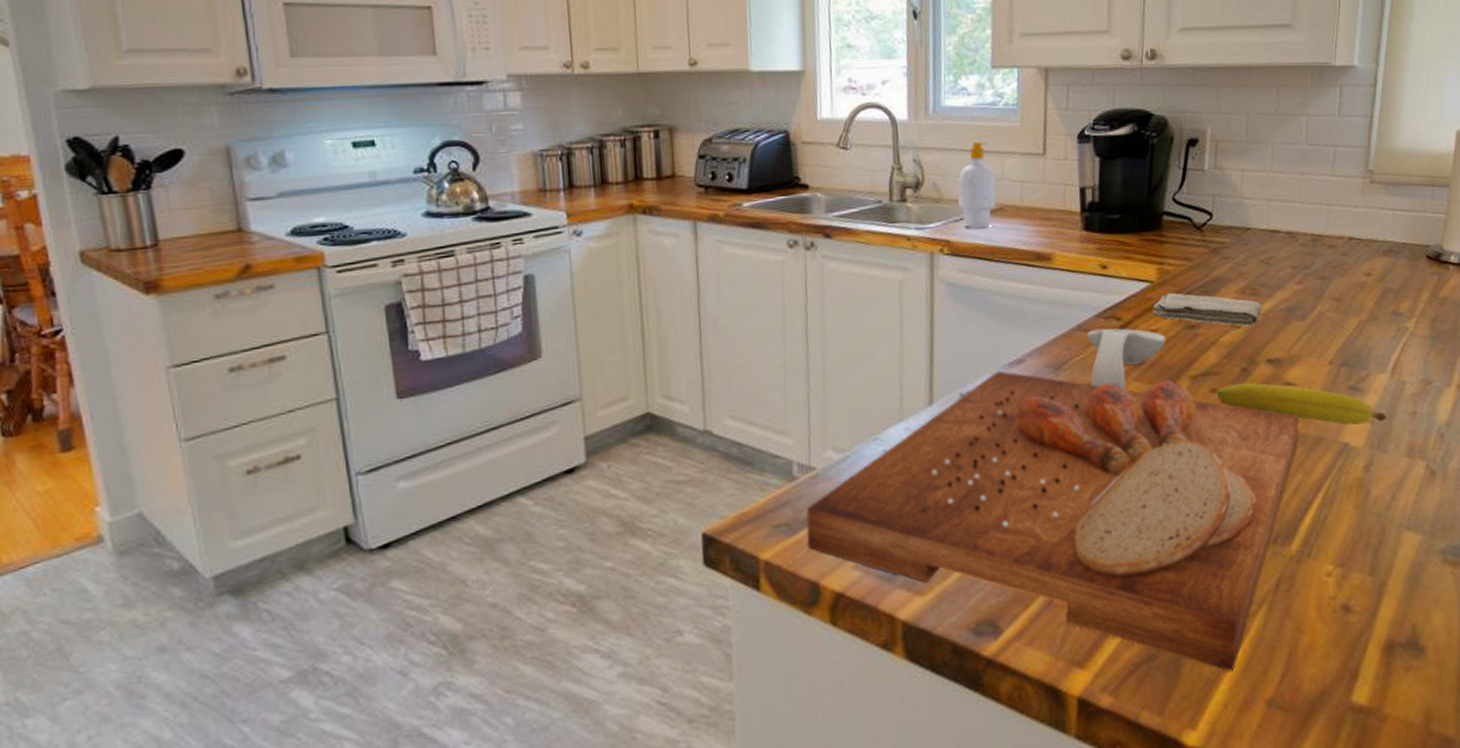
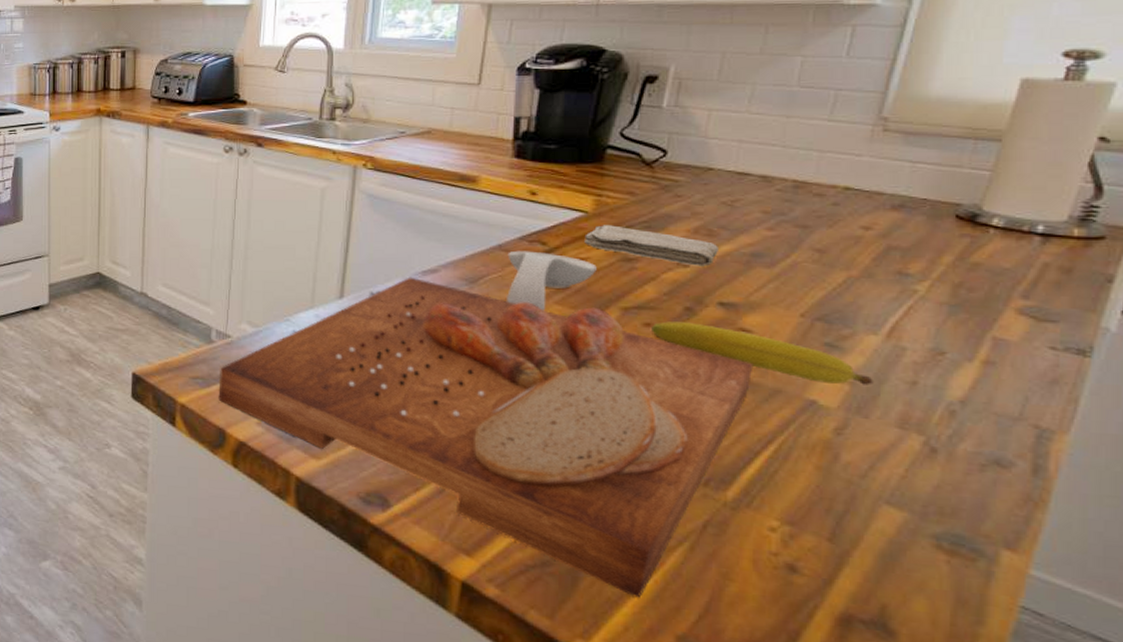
soap bottle: present [958,141,997,228] -> none [386,70,426,147]

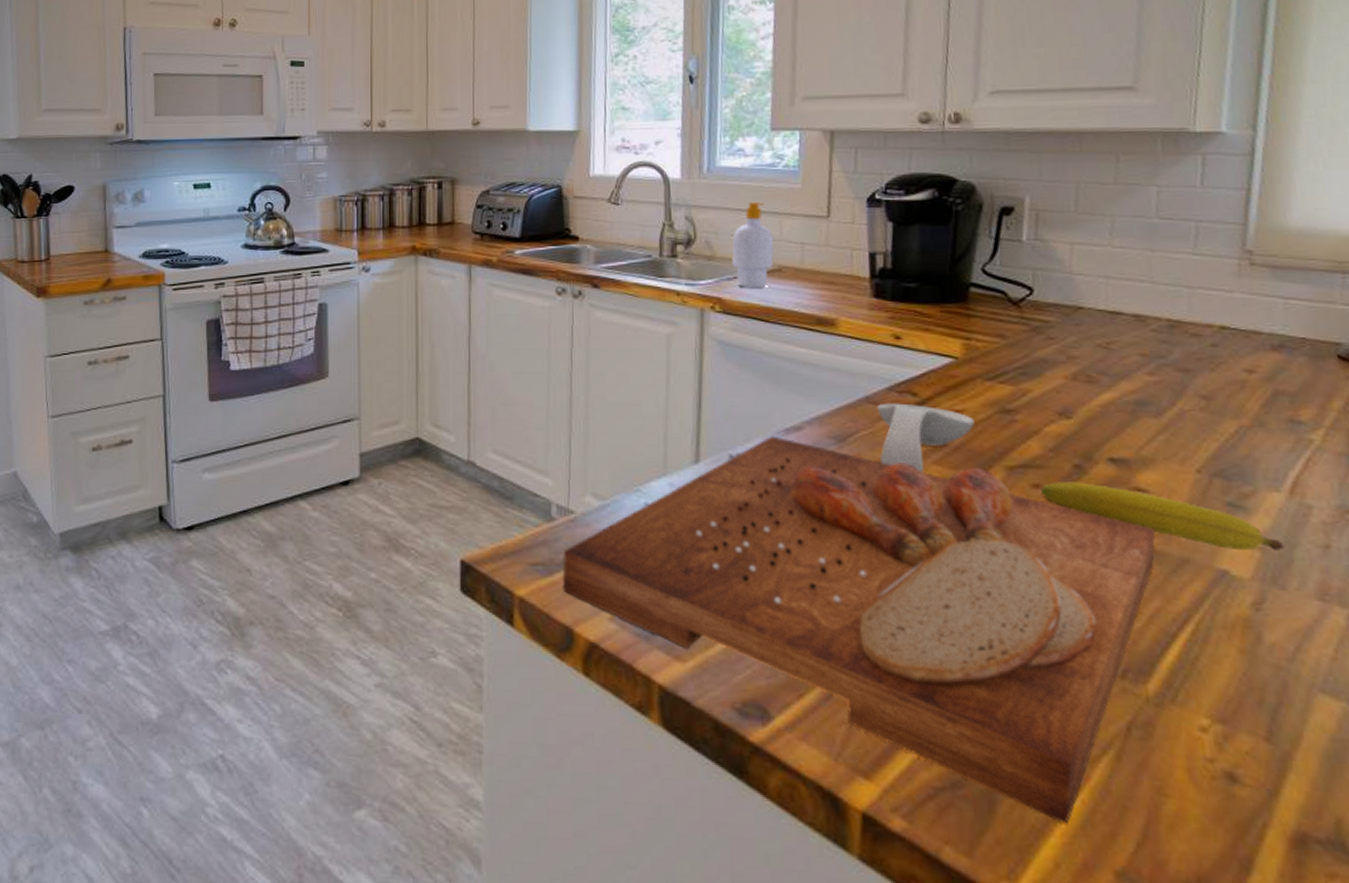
soap bottle: none [386,70,426,147] -> present [732,201,774,287]
washcloth: present [584,225,718,266] -> none [957,372,1101,417]

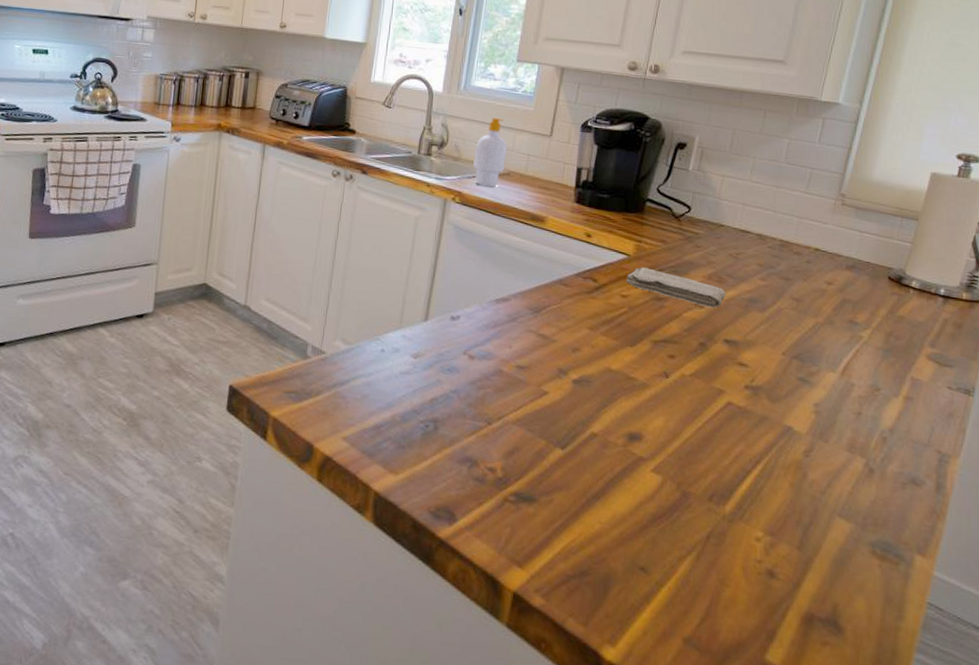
cutting board: present [562,436,1156,826] -> none [309,304,748,605]
spoon rest: present [876,403,975,473] -> none [563,285,635,341]
washcloth: none [957,372,1101,417] -> present [626,267,726,308]
fruit: present [1041,482,1285,551] -> none [674,354,832,415]

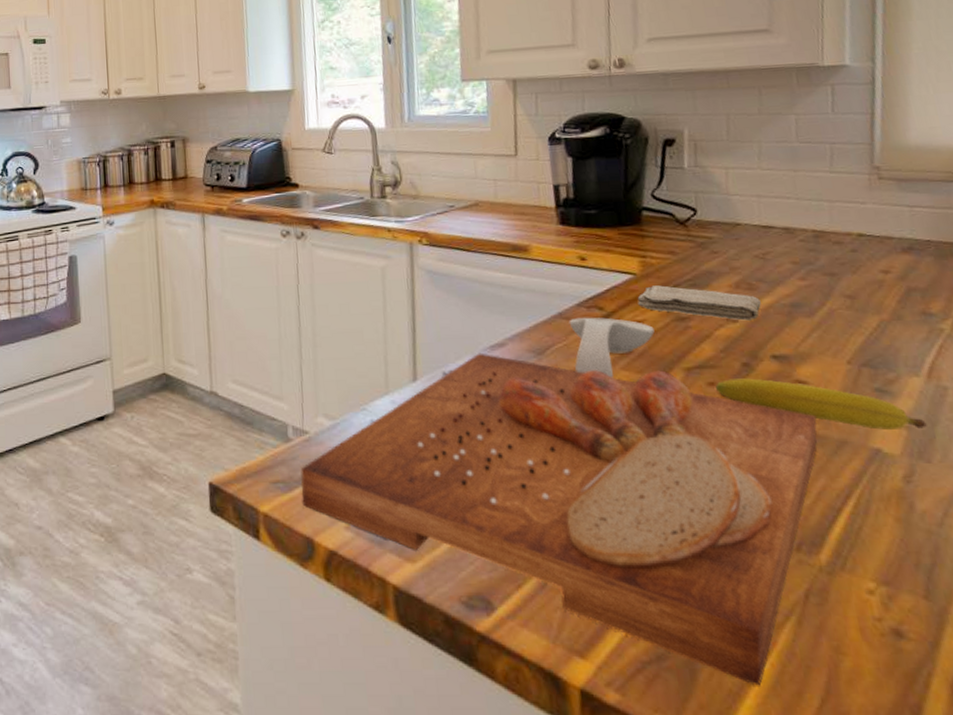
cutting board: none [309,304,748,605] -> present [300,353,818,688]
soap bottle: present [473,117,508,187] -> none [433,145,471,222]
spoon rest: none [563,285,635,341] -> present [569,317,655,378]
fruit: none [674,354,832,415] -> present [715,378,927,430]

